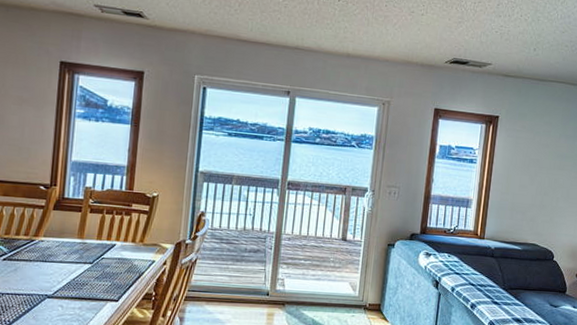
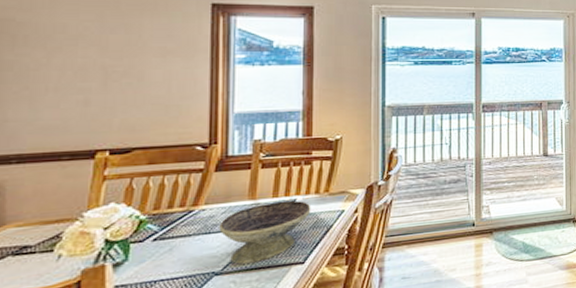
decorative bowl: none [53,244,128,293] -> present [219,200,311,265]

